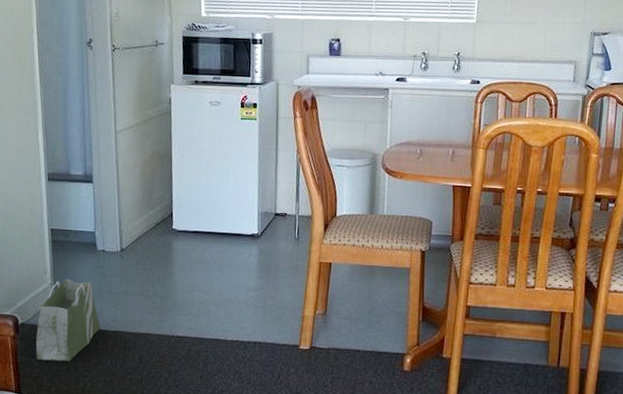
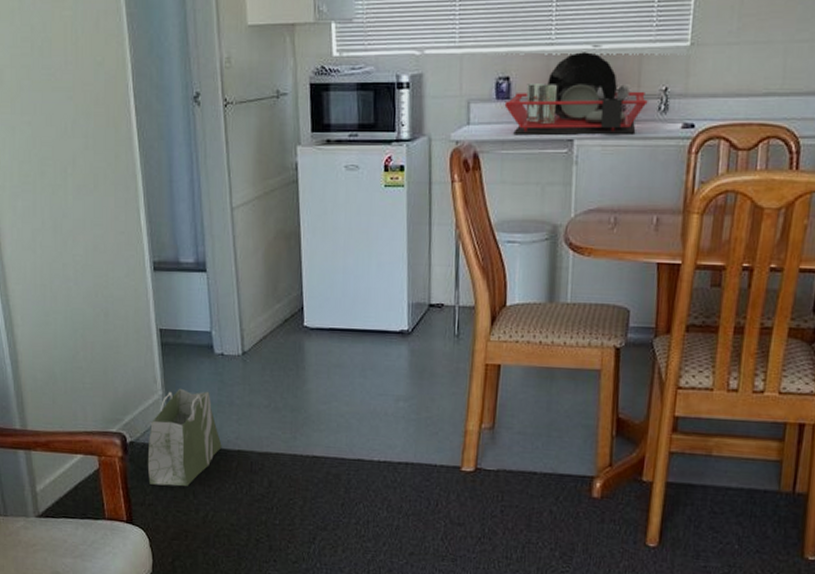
dish rack: none [336,23,445,87] -> present [504,52,648,136]

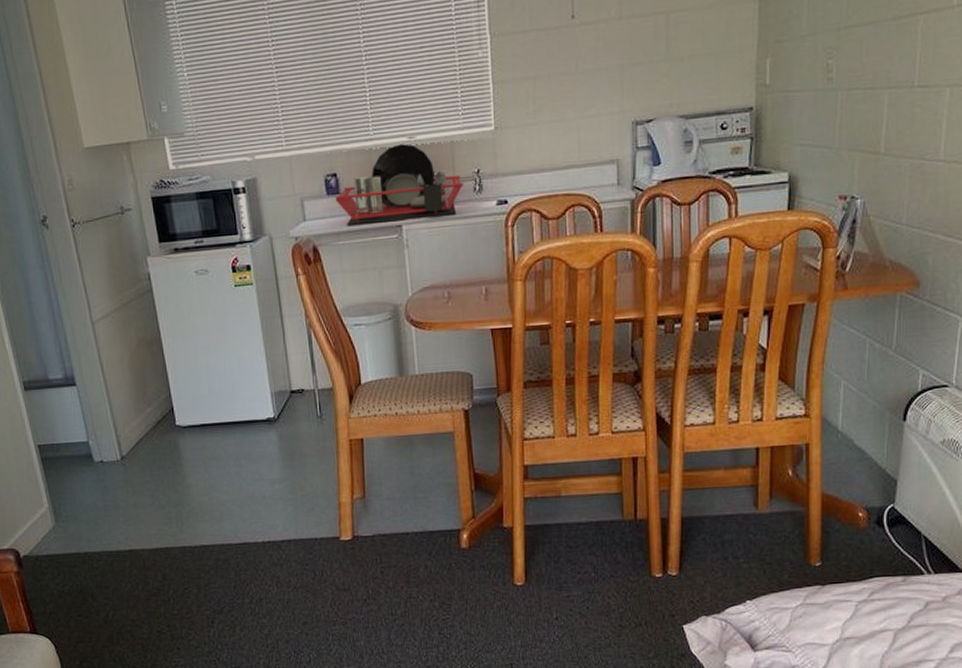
grocery bag: present [147,388,222,487] -> none [41,498,113,594]

